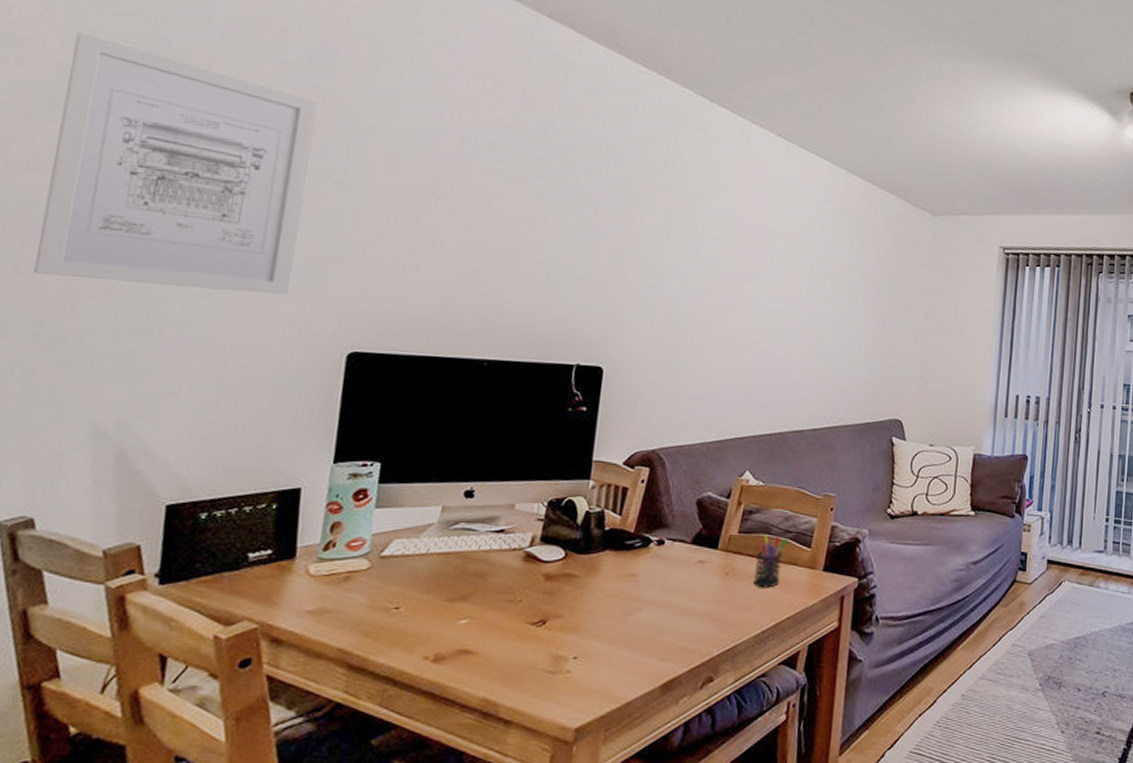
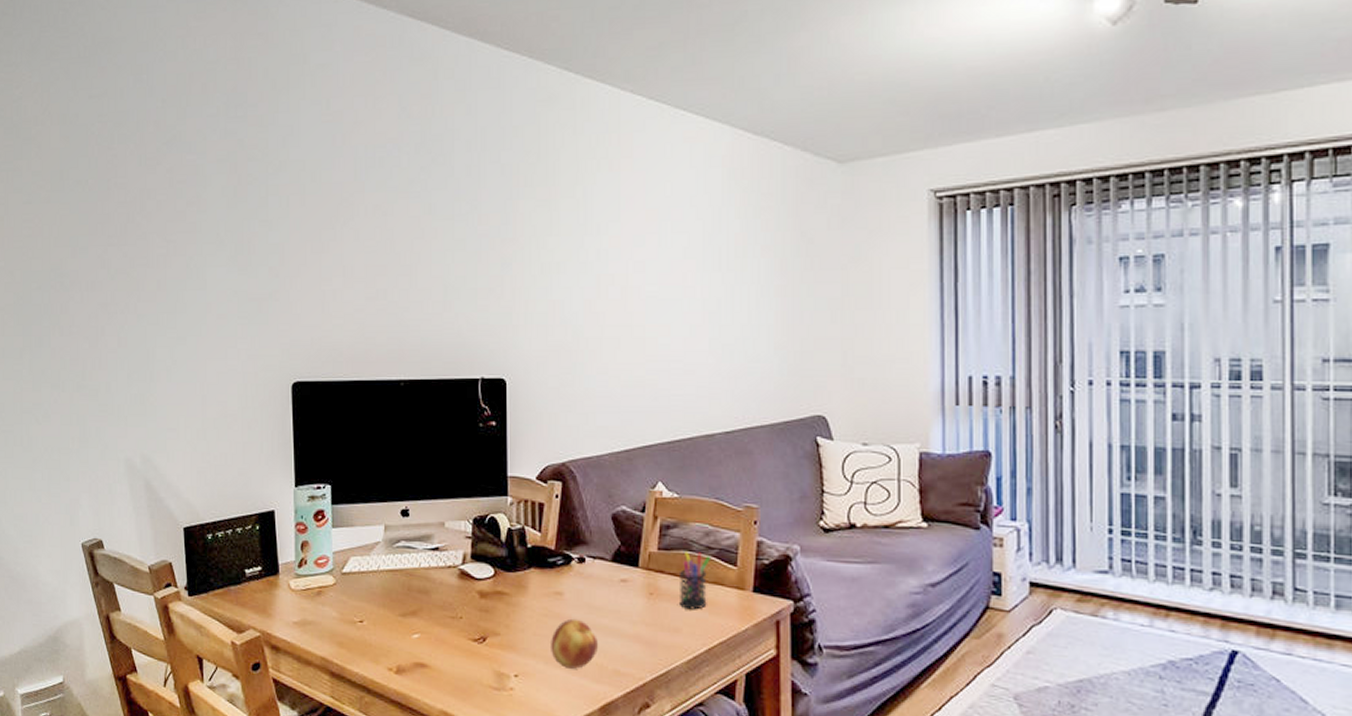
wall art: present [34,32,318,296] -> none [68,120,241,335]
fruit: none [617,599,669,648] -> present [551,618,599,669]

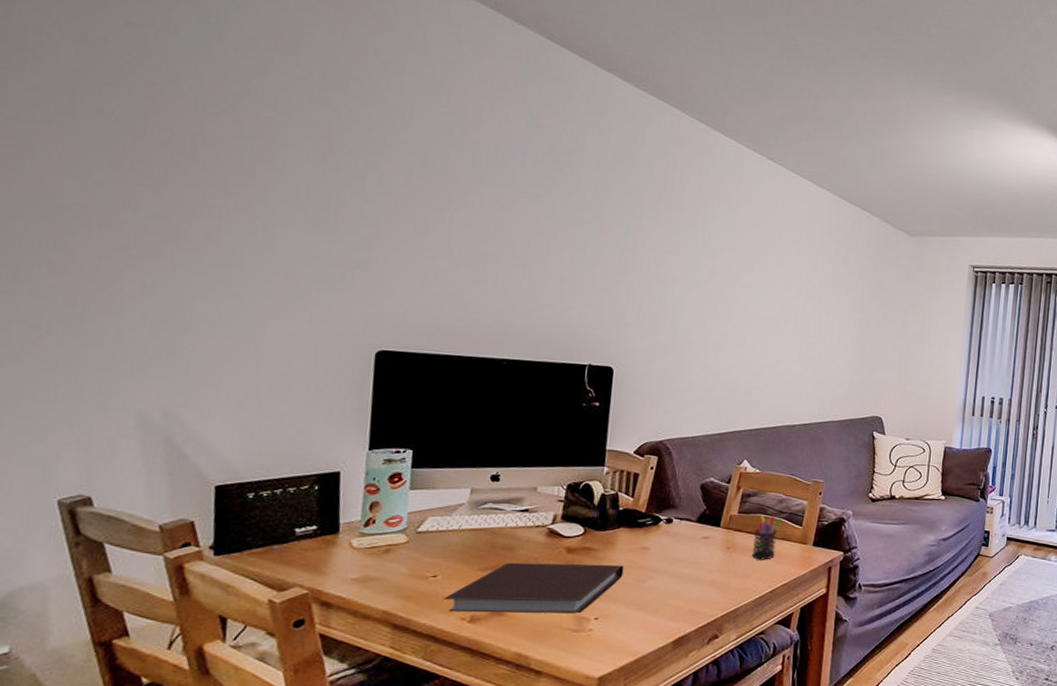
notebook: none [371,607,539,669] -> present [443,562,624,614]
fruit: present [551,618,599,669] -> none [632,569,678,610]

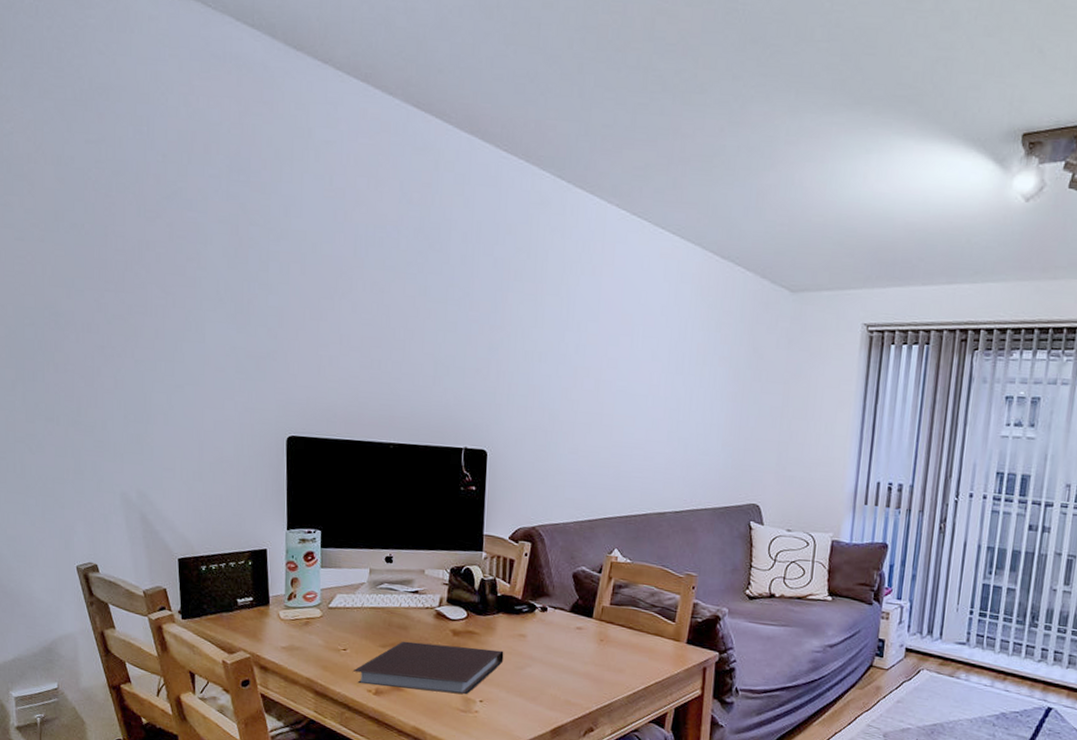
pen holder: present [752,515,783,560] -> none [625,608,655,655]

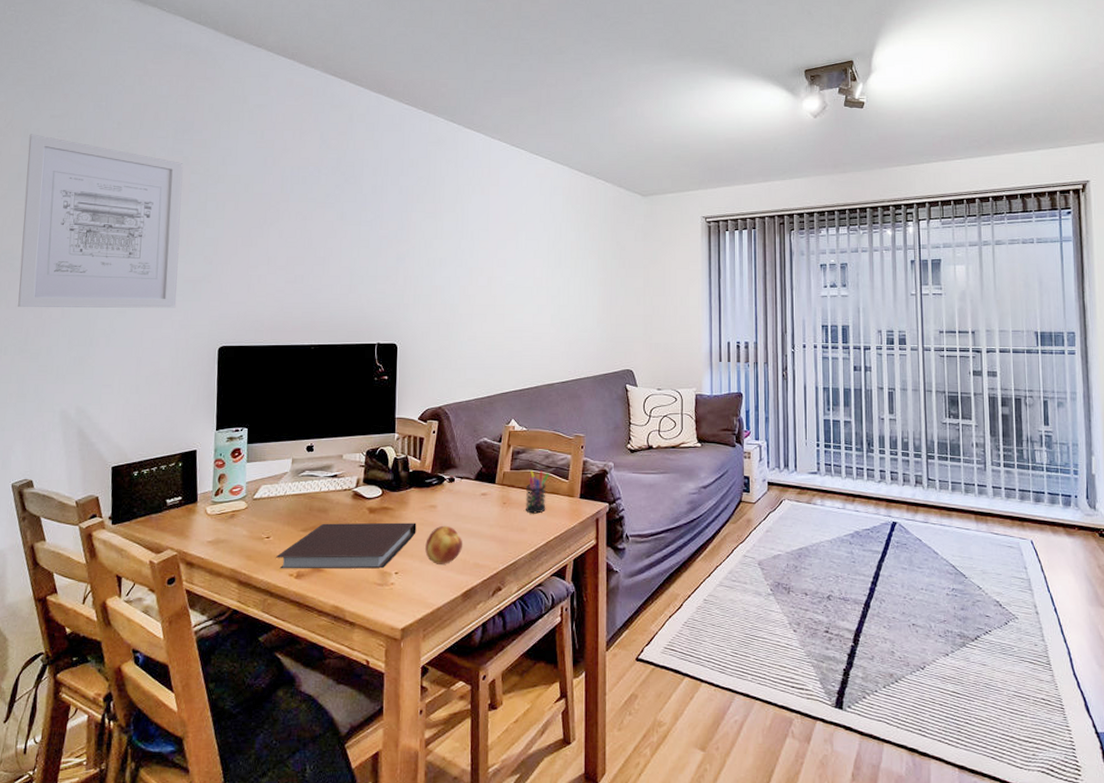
wall art: none [63,162,240,387] -> present [18,134,184,308]
fruit: none [512,657,554,698] -> present [425,525,463,564]
pen holder: none [625,608,655,655] -> present [525,470,550,514]

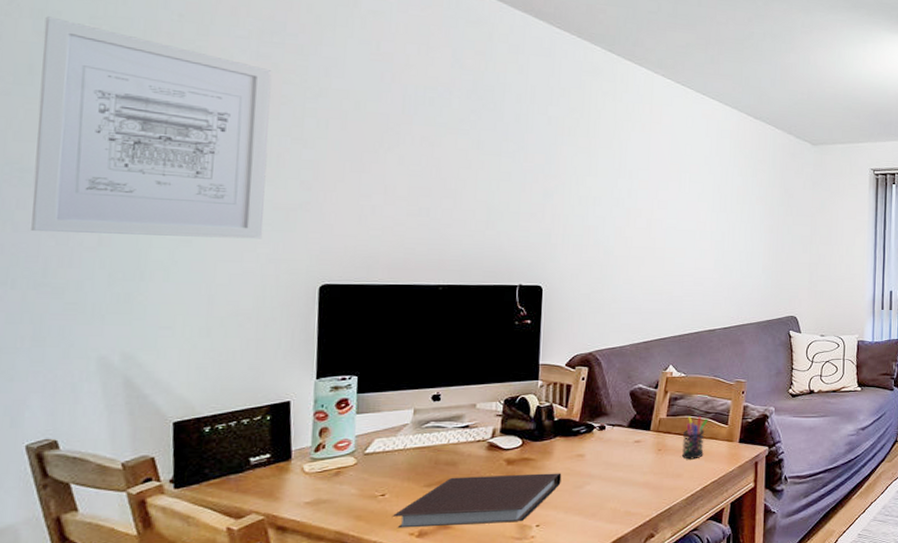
fruit: present [425,525,463,564] -> none [571,474,614,515]

